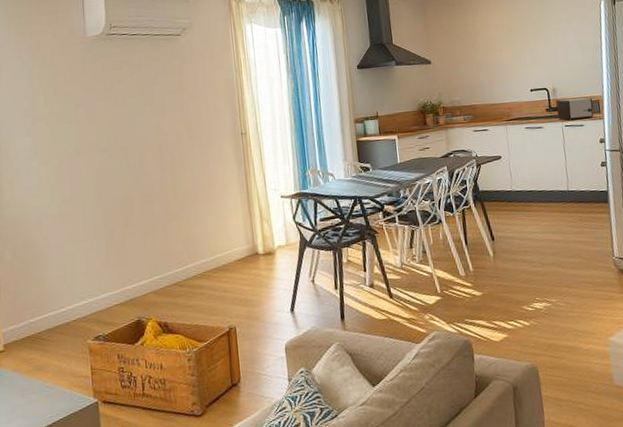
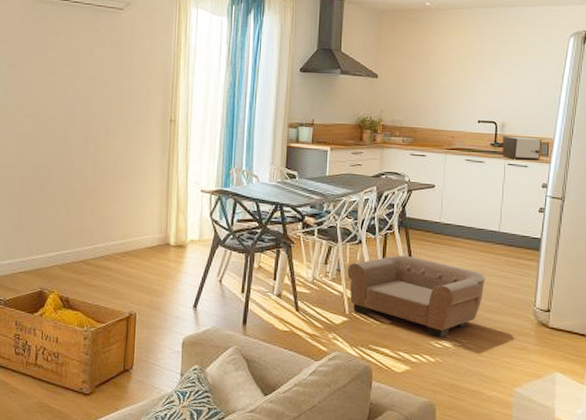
dog bed: none [432,227,564,302] -> present [347,255,485,338]

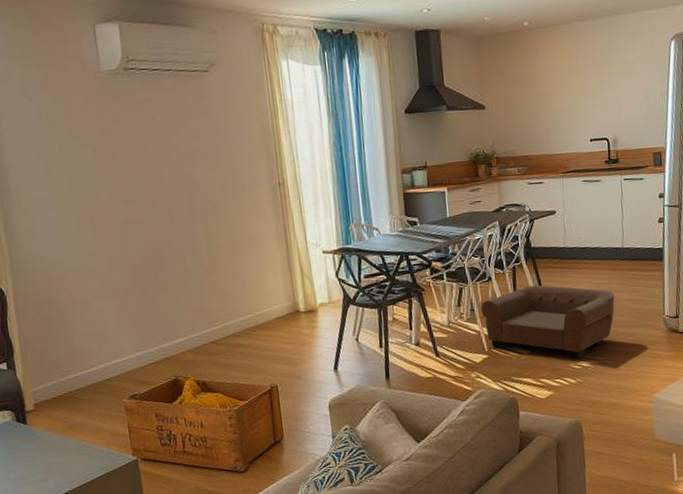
toaster: present [502,135,541,160] -> none [616,148,655,174]

